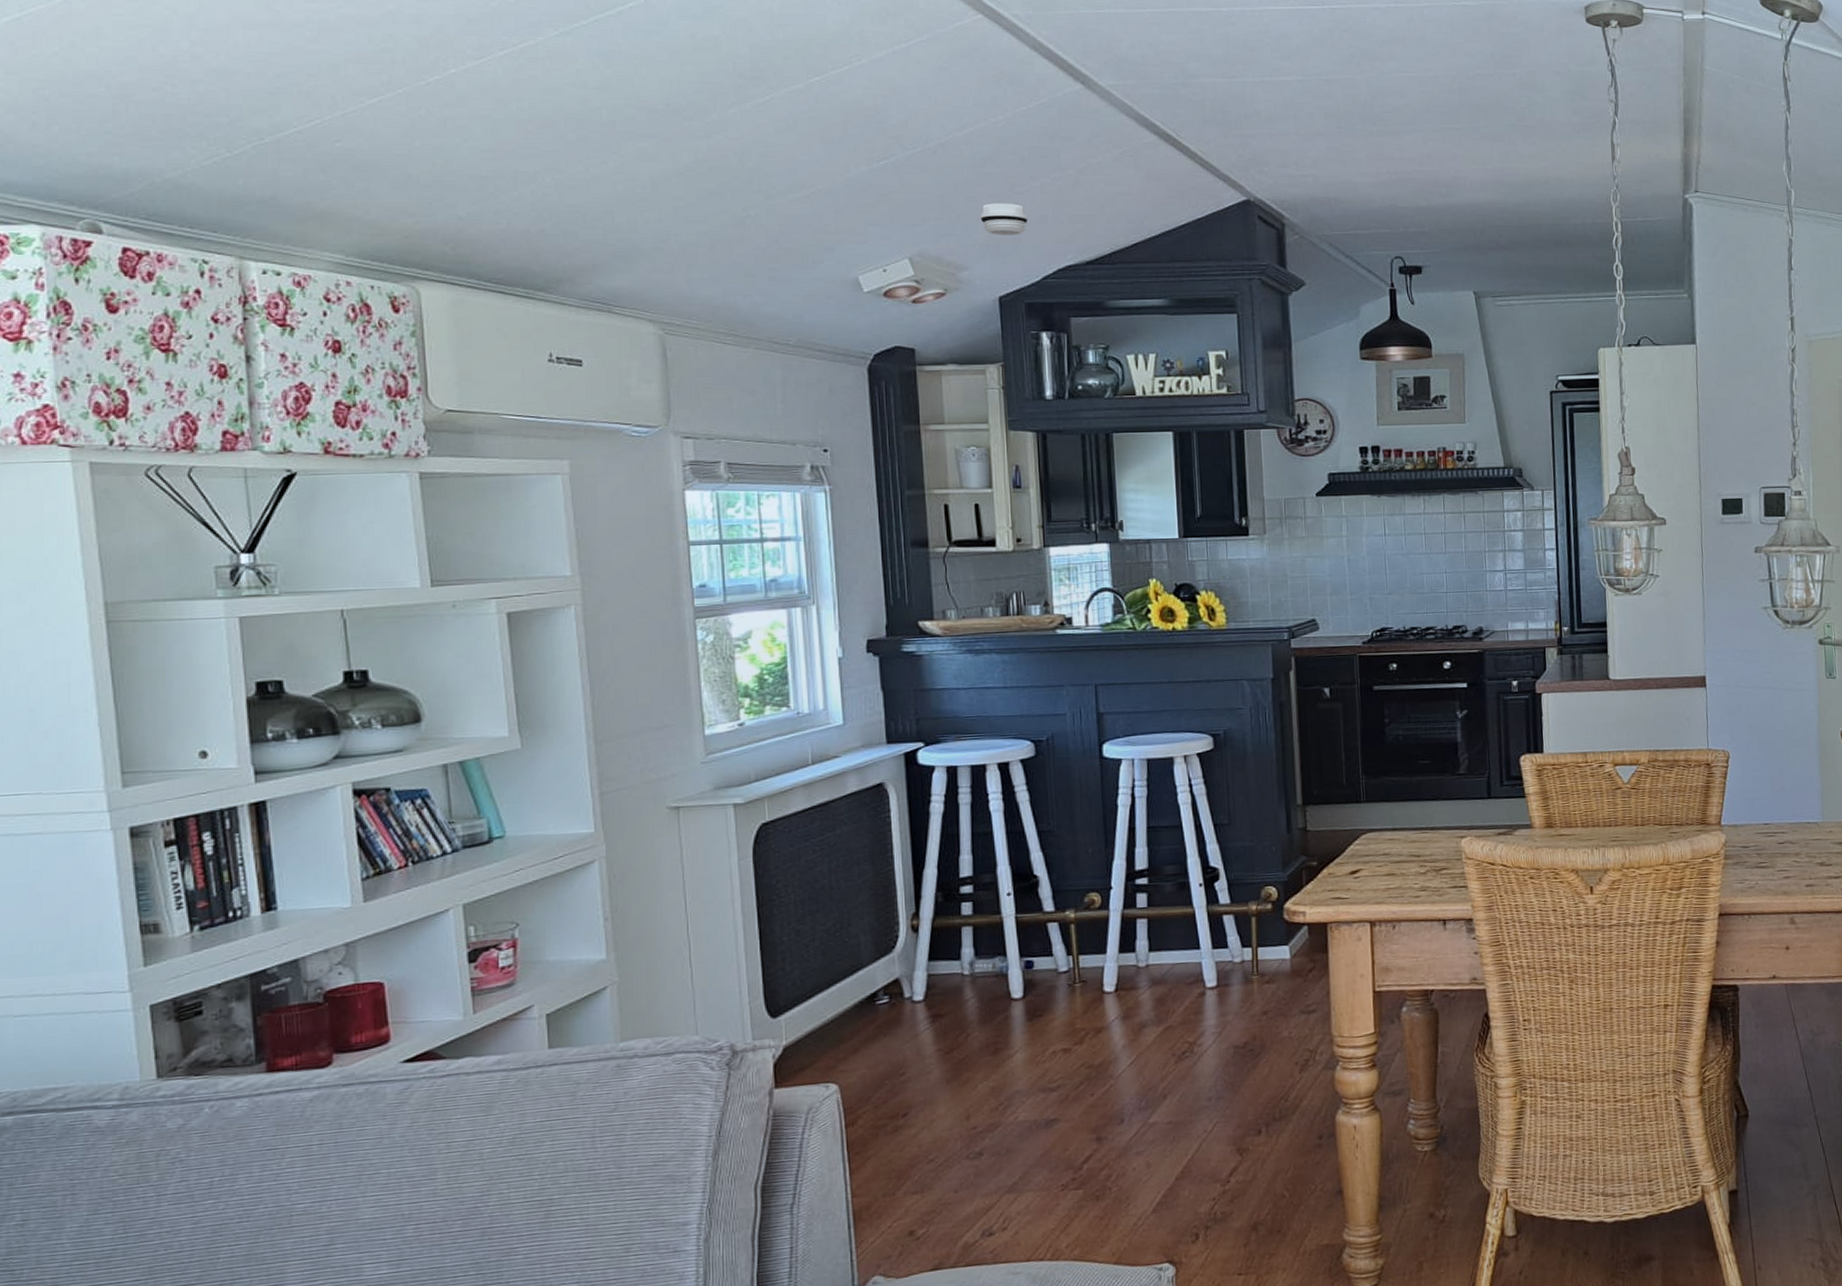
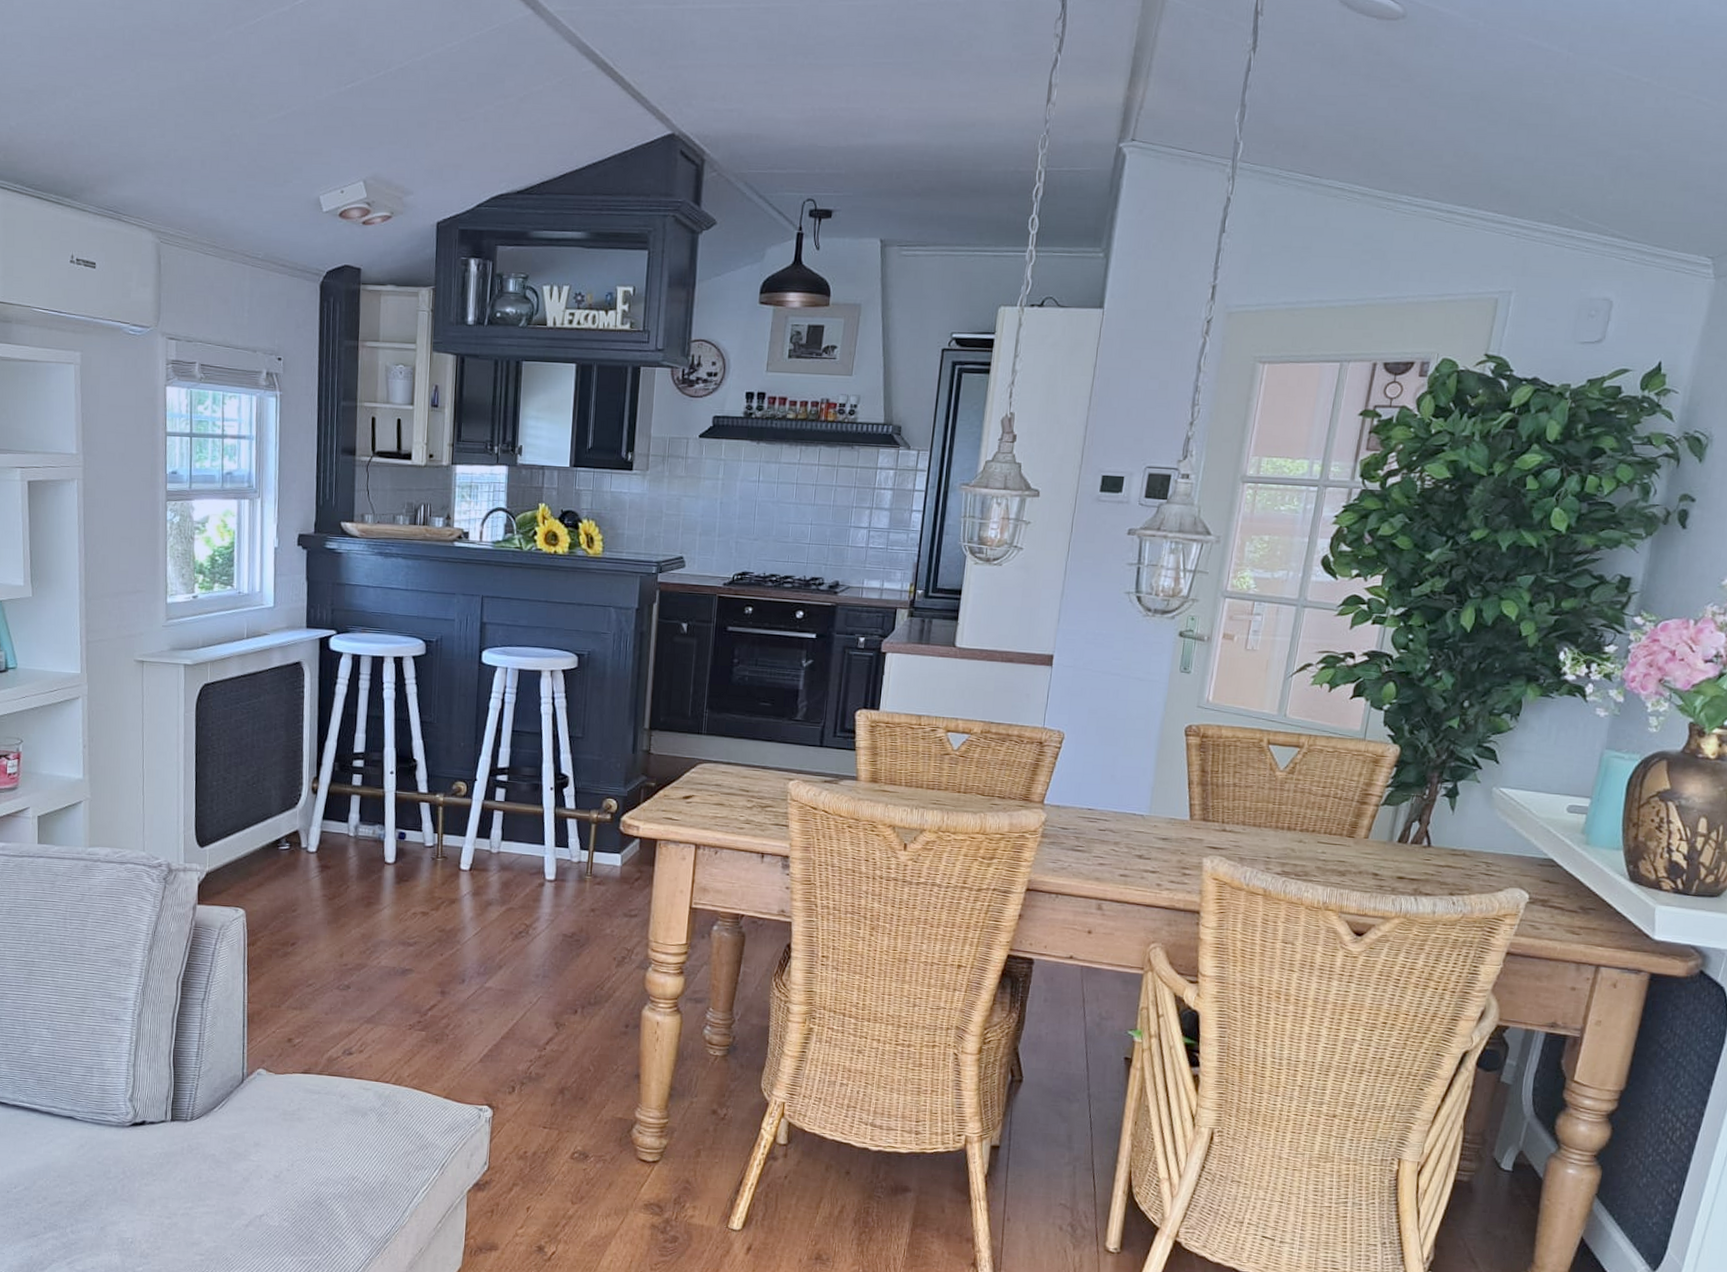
smoke detector: present [980,203,1029,235] -> none [428,129,471,162]

